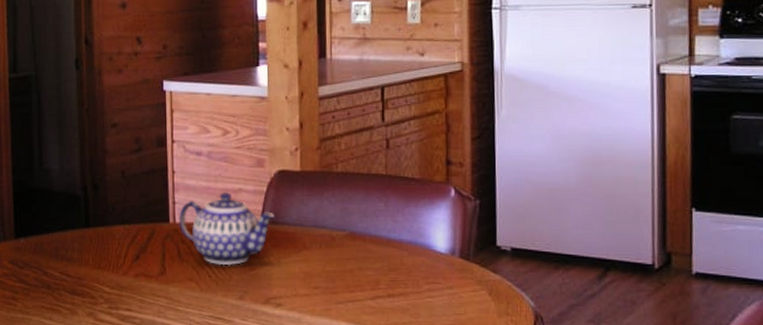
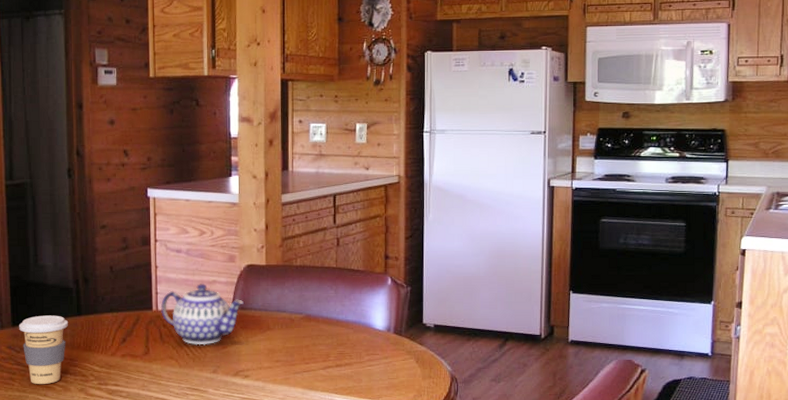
coffee cup: none [23,226,75,306] -> present [19,315,68,384]

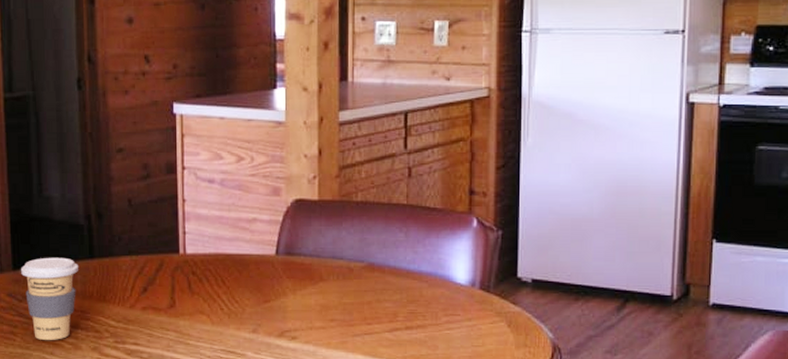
teapot: present [160,283,245,345] -> none [188,221,292,298]

